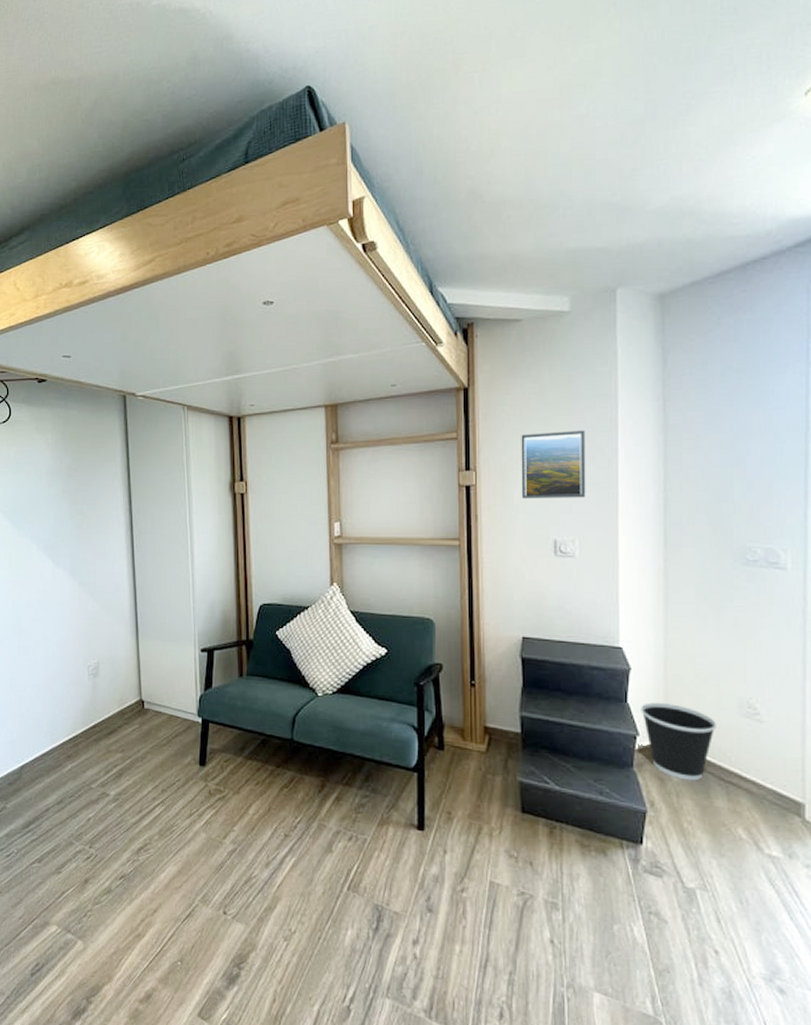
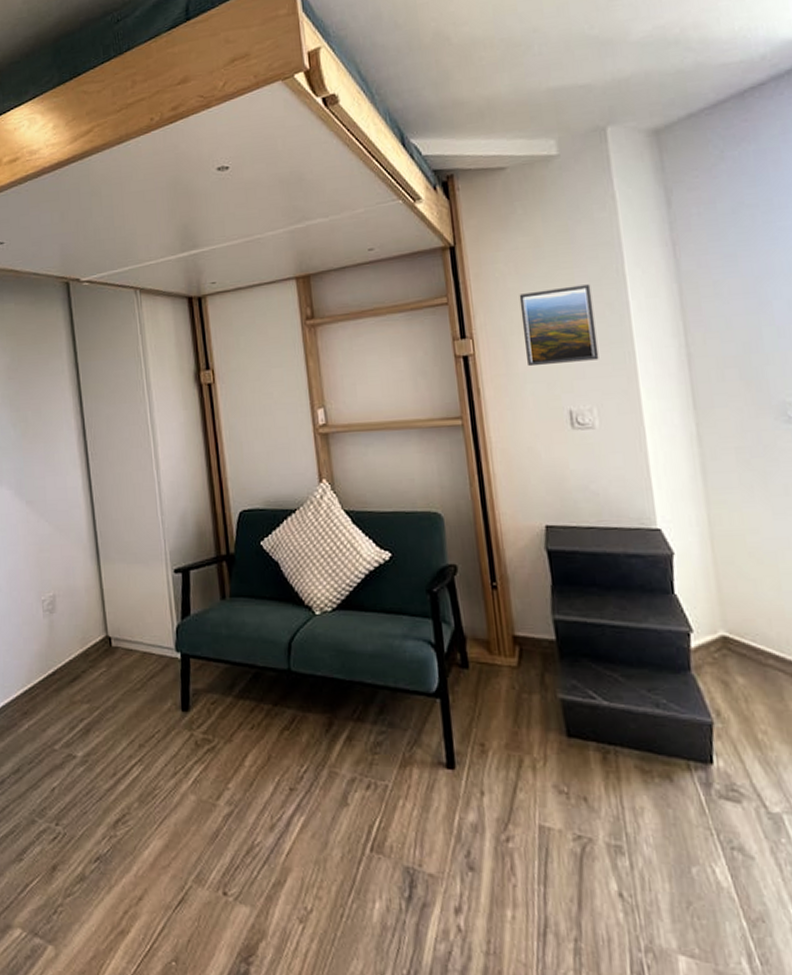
wastebasket: present [641,703,716,781] -> none [690,591,780,682]

